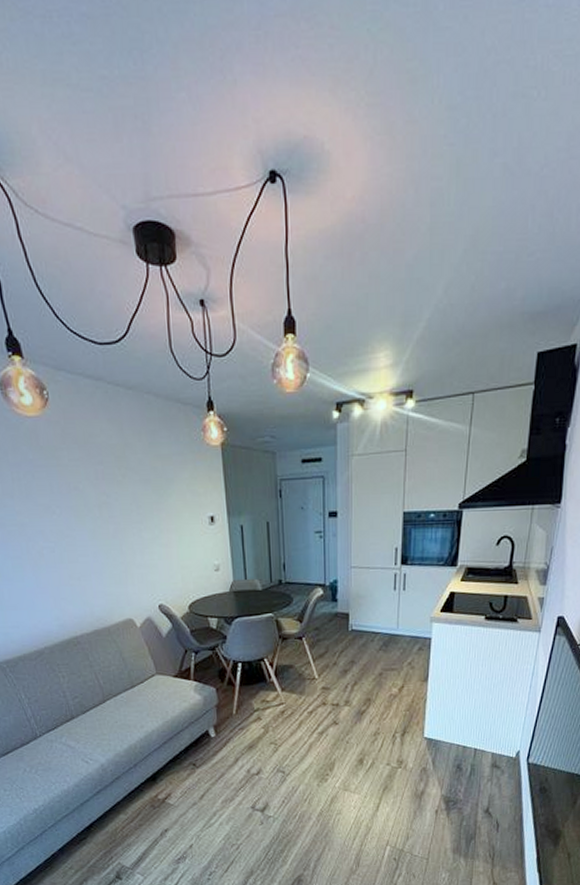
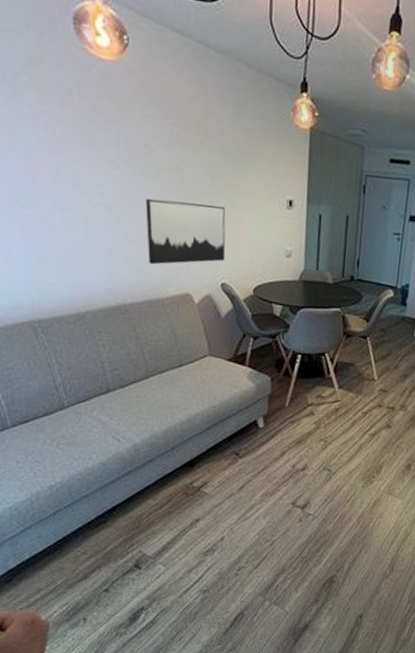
wall art: none [82,532,159,597] -> present [145,198,226,265]

